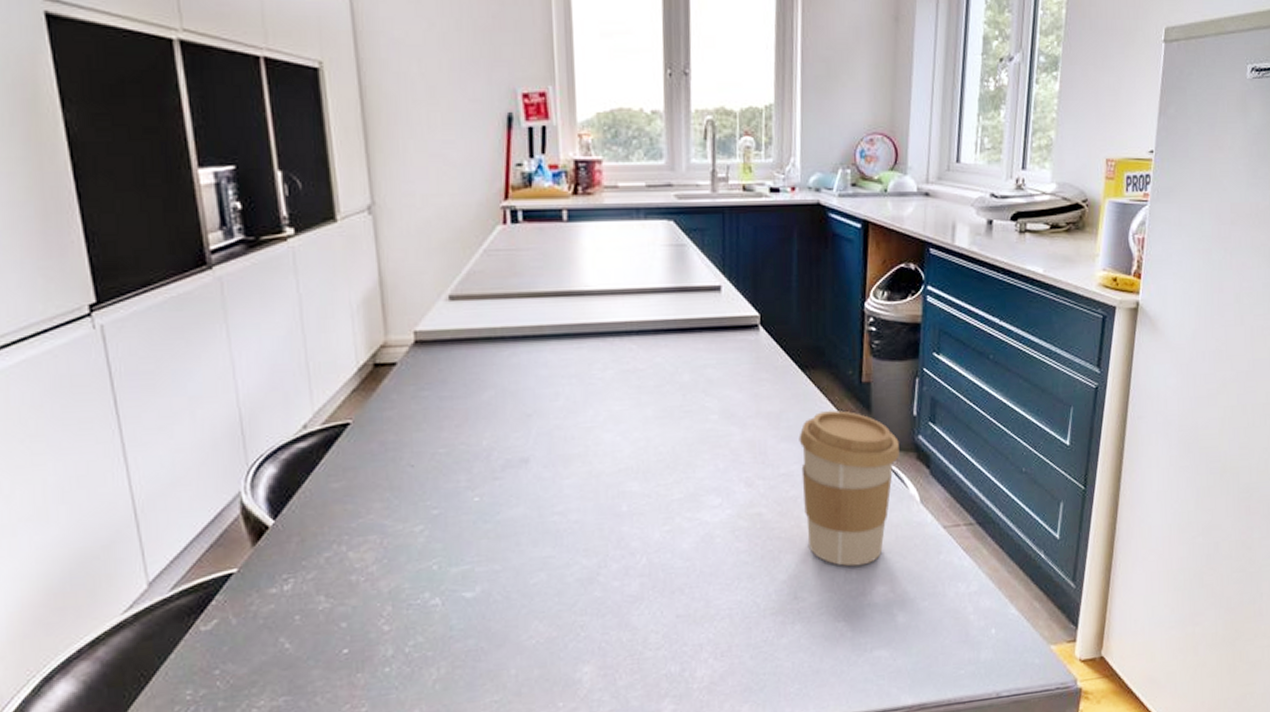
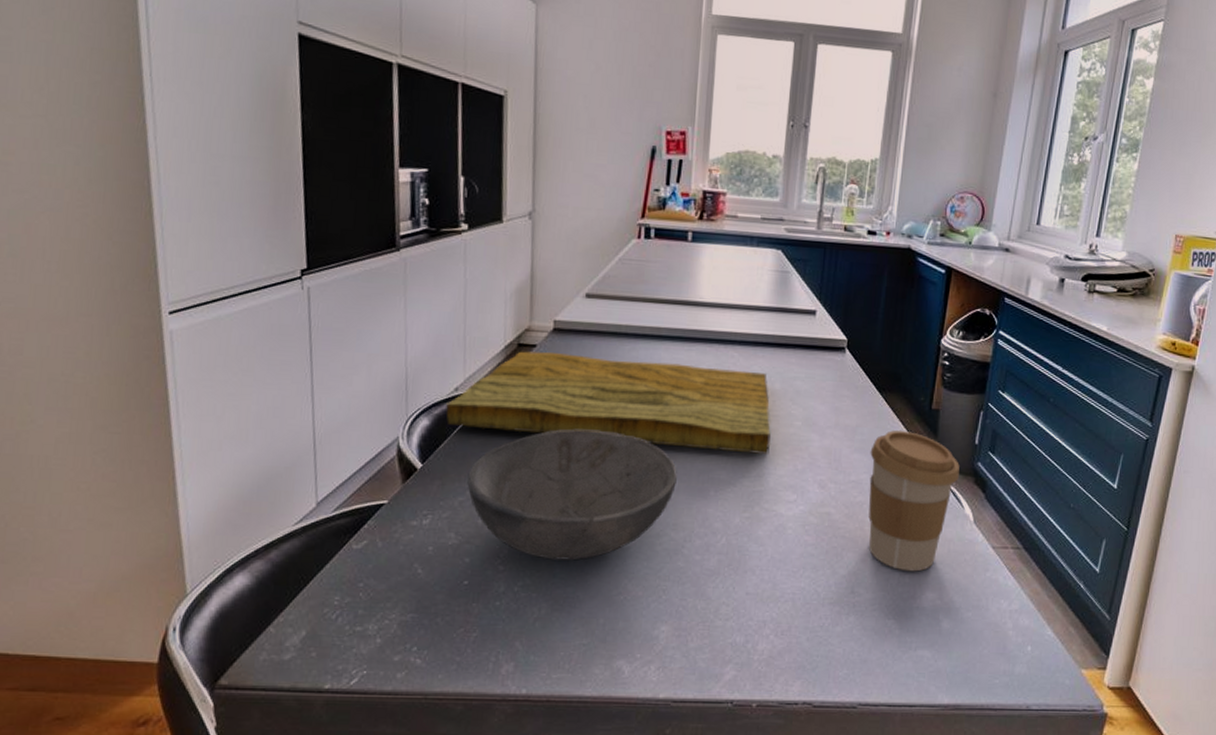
cutting board: none [295,364,685,470] -> present [446,351,771,455]
bowl: none [332,454,582,611] -> present [467,430,677,561]

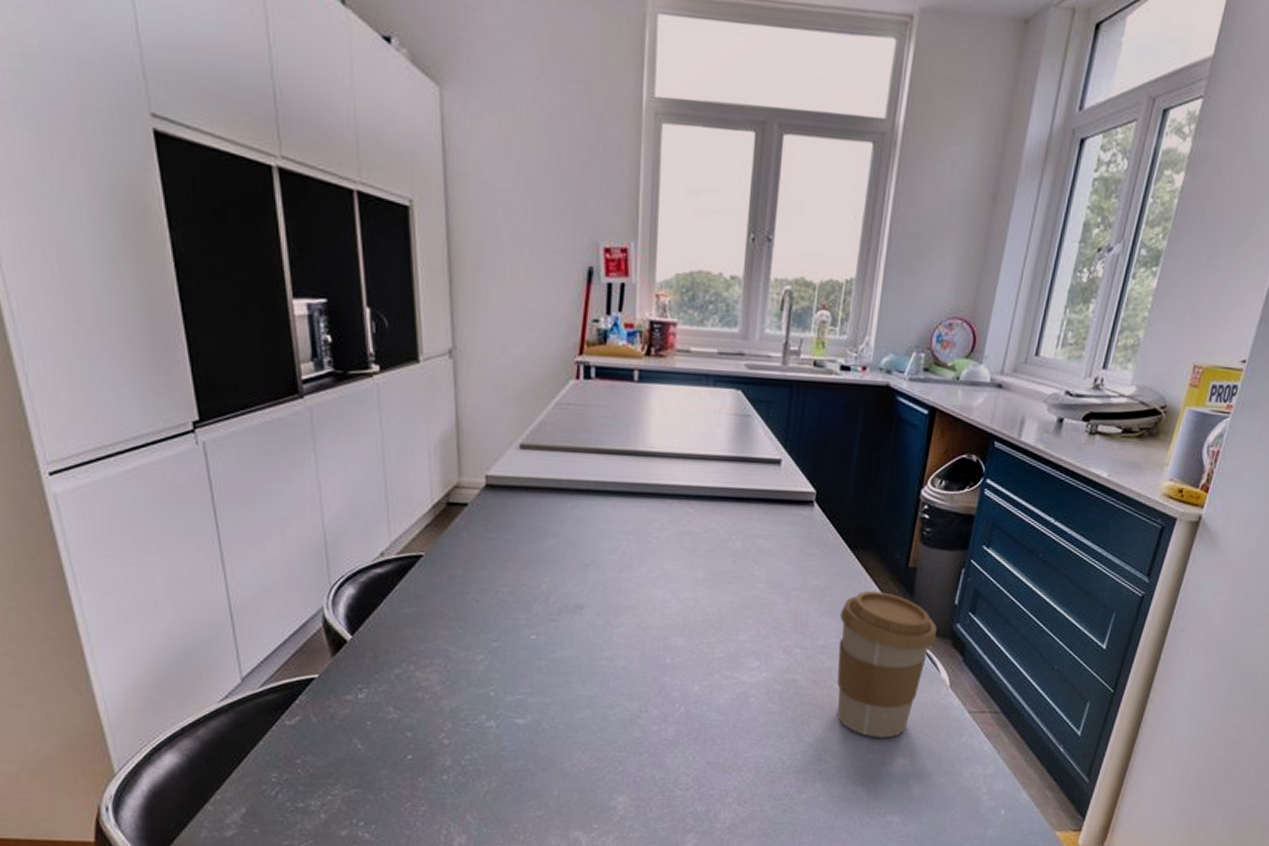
cutting board: present [446,351,771,455] -> none [372,510,731,620]
bowl: present [467,430,677,561] -> none [402,596,630,733]

